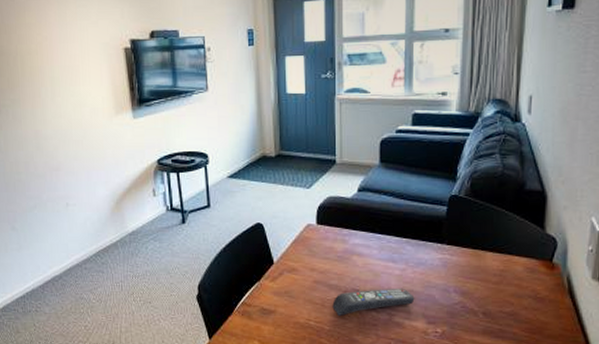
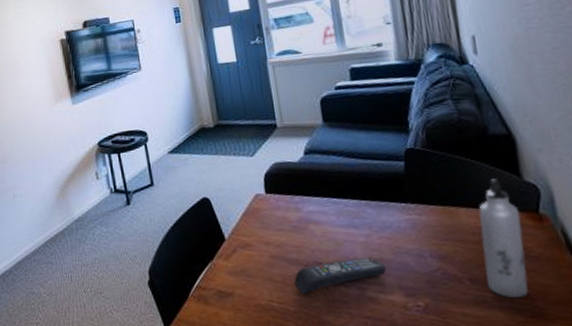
water bottle: none [498,229,537,330] -> present [478,178,528,298]

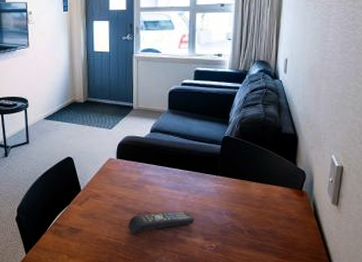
water bottle: present [478,178,528,298] -> none [260,164,290,245]

